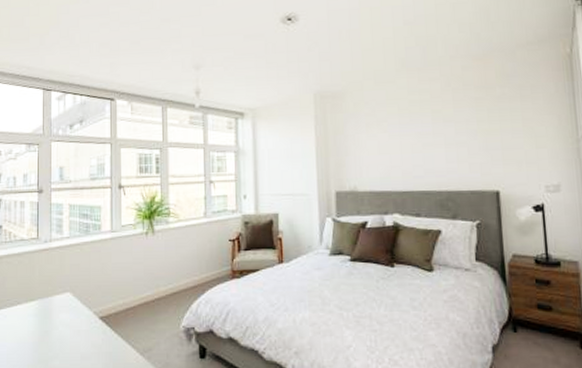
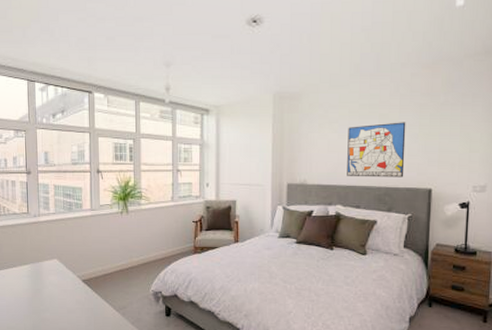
wall art: none [399,118,467,181] -> present [347,122,406,178]

